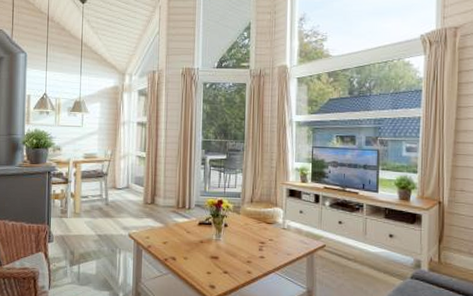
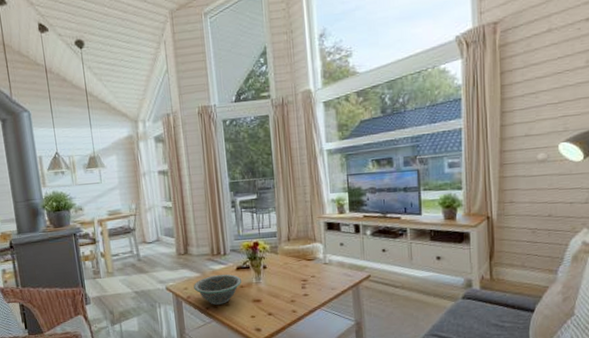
decorative bowl: none [155,227,203,257] -> present [194,274,242,305]

